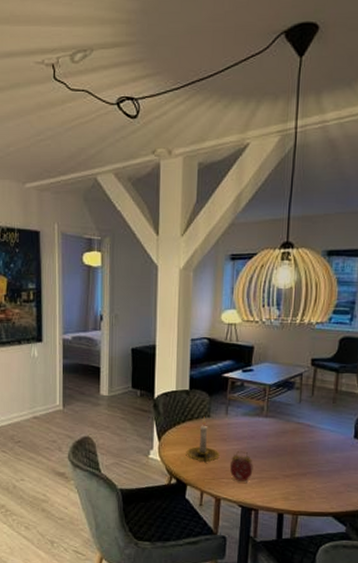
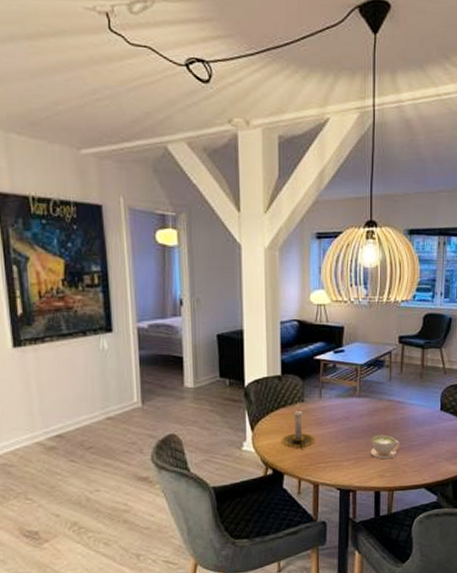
alarm clock: present [229,451,253,483] -> none [326,433,349,465]
coffee cup: none [275,456,307,483] -> present [370,434,400,460]

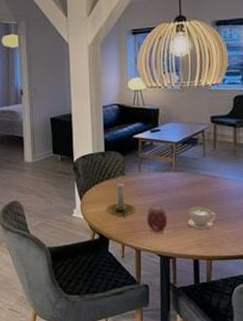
alarm clock: none [326,433,349,465] -> present [146,204,168,233]

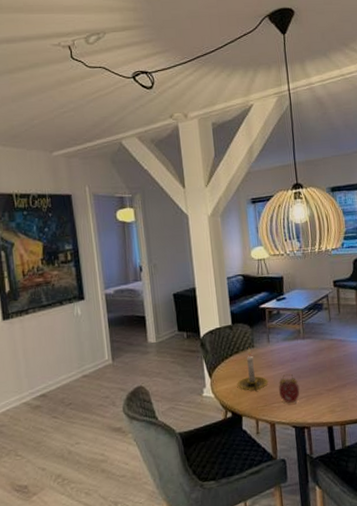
coffee cup: present [187,206,216,230] -> none [319,372,346,396]

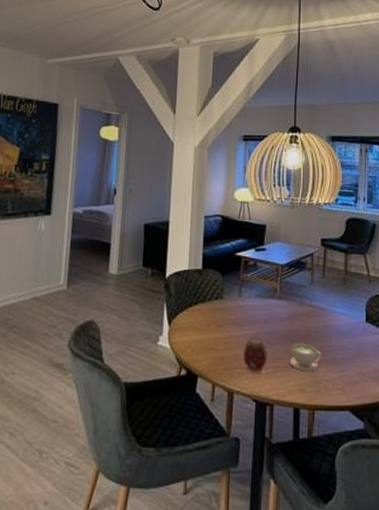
candle holder: present [237,347,268,391] -> none [197,298,233,350]
coffee cup: none [319,372,346,396] -> present [289,342,322,372]

